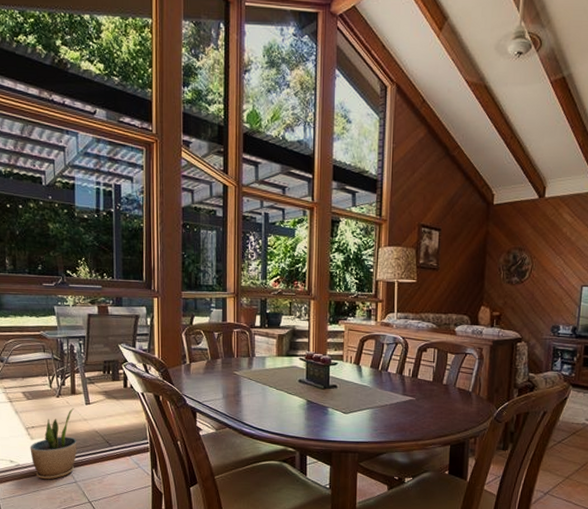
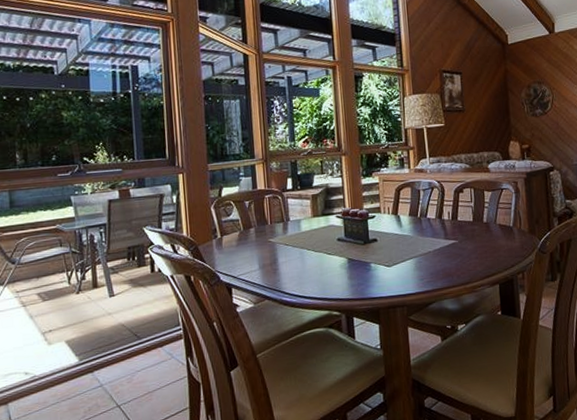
potted plant: present [30,408,77,480] -> none [47,303,102,389]

